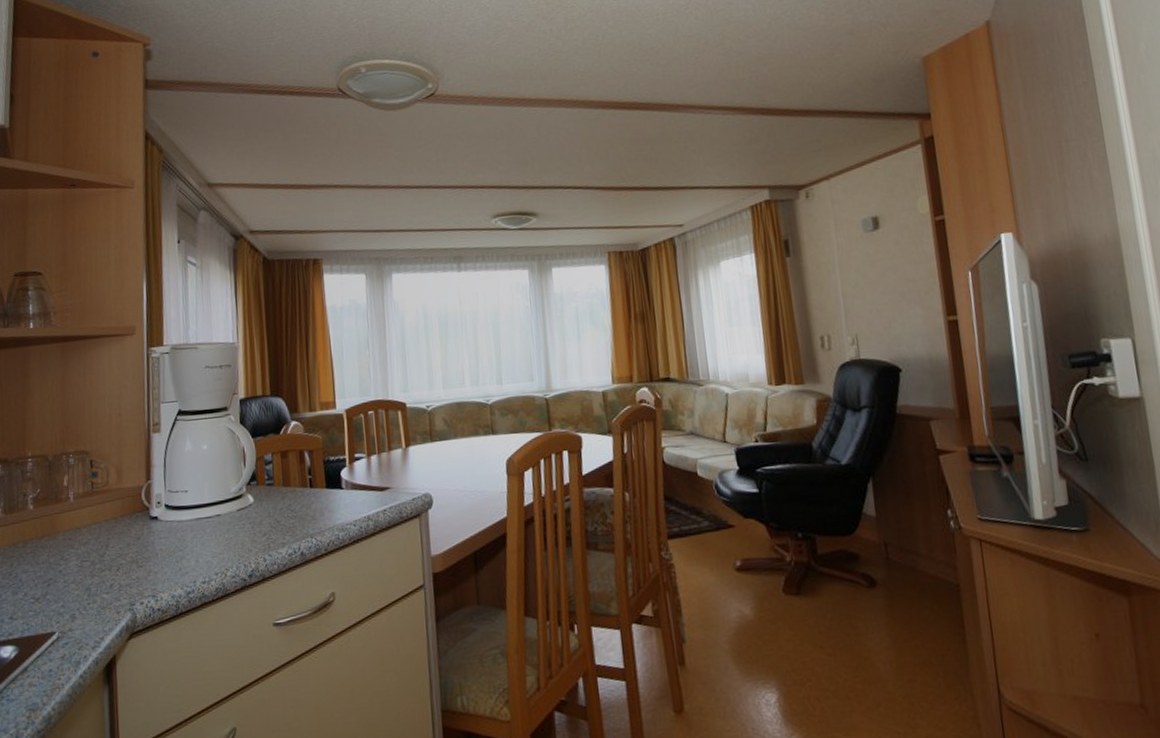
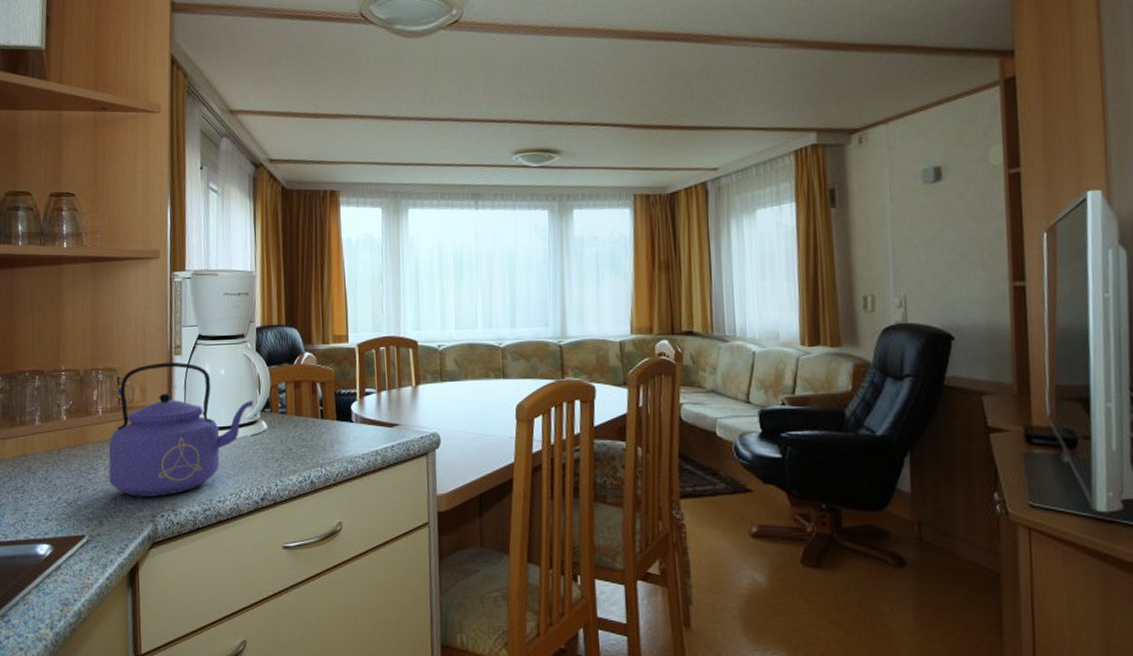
kettle: none [81,440,239,586] -> present [108,361,254,497]

